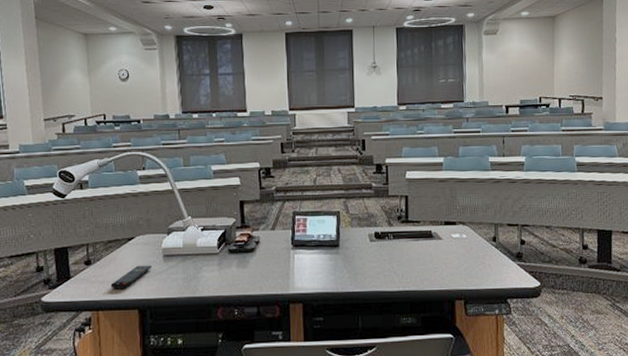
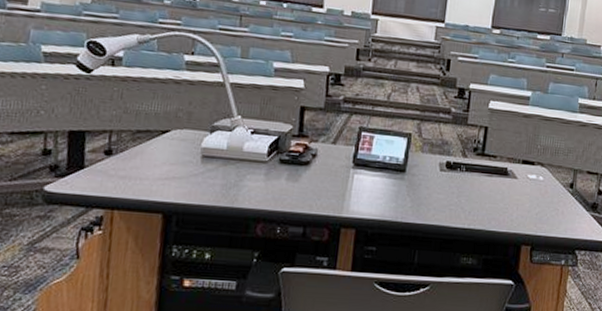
remote control: present [110,265,152,290] -> none [132,163,186,188]

